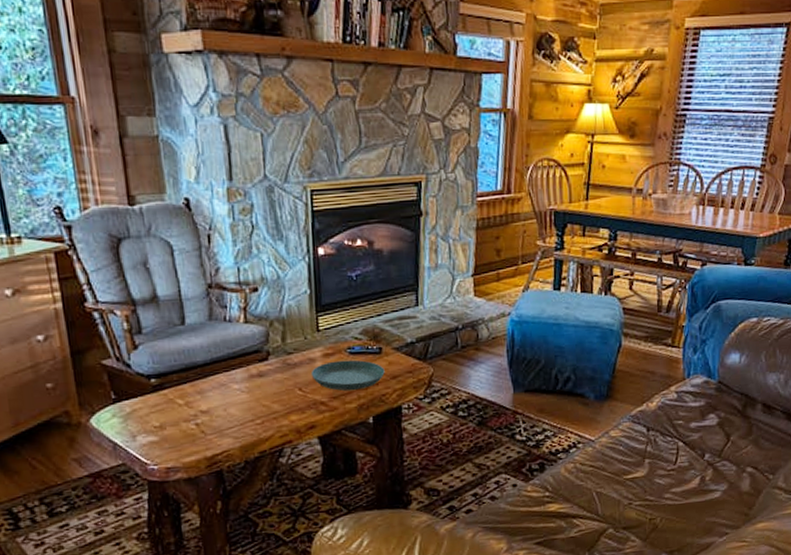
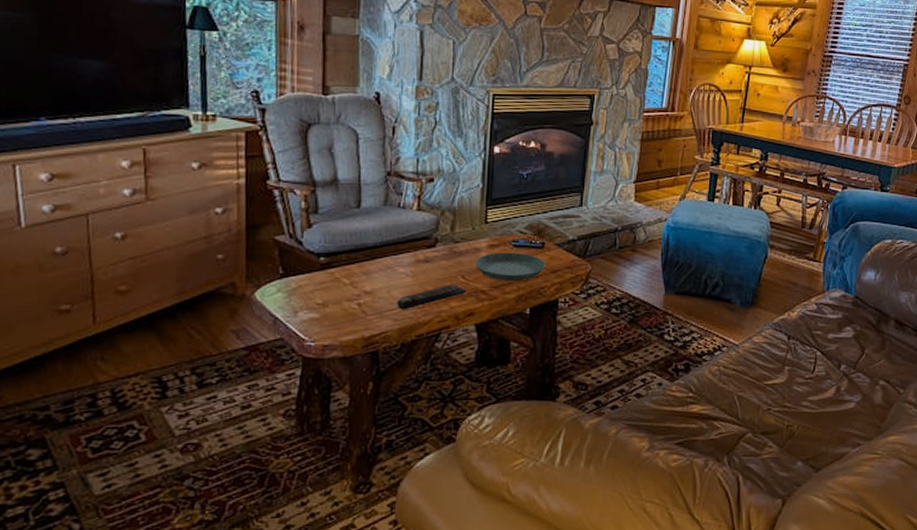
remote control: none [235,397,306,428] -> present [397,284,467,310]

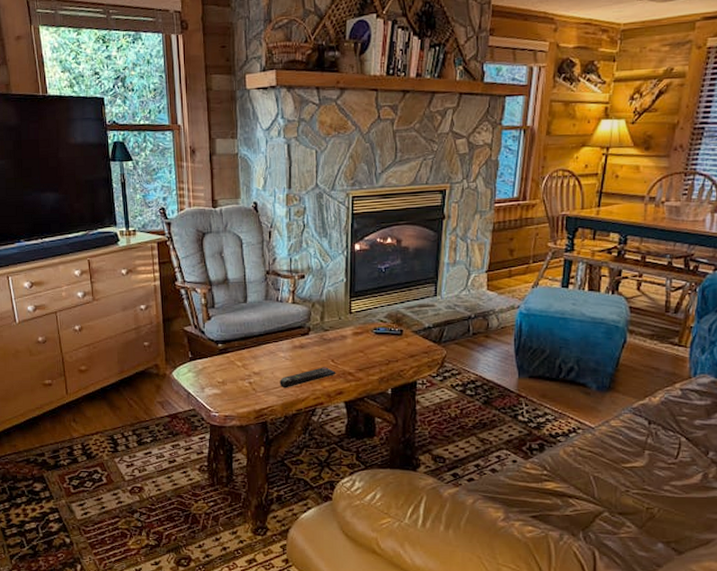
saucer: present [475,252,545,282] -> none [342,339,404,365]

